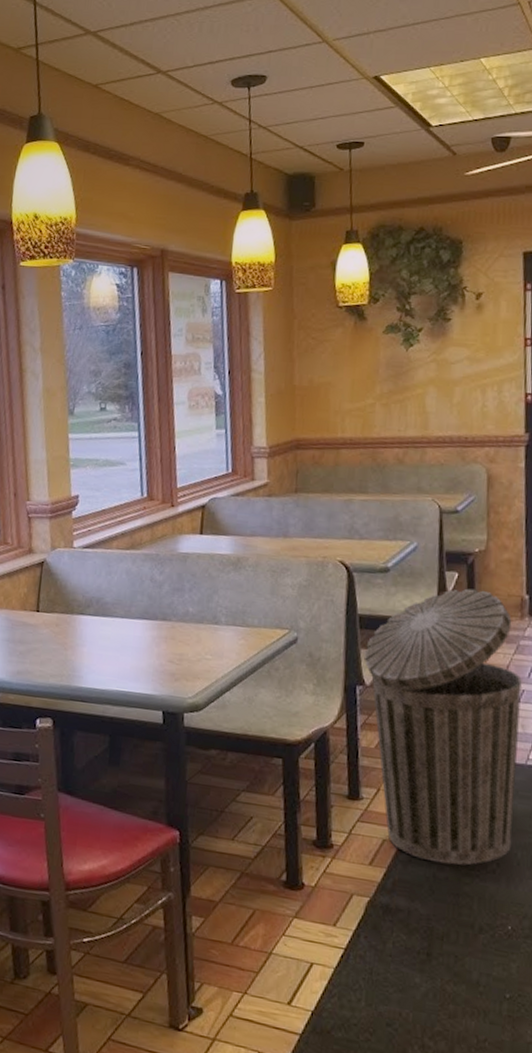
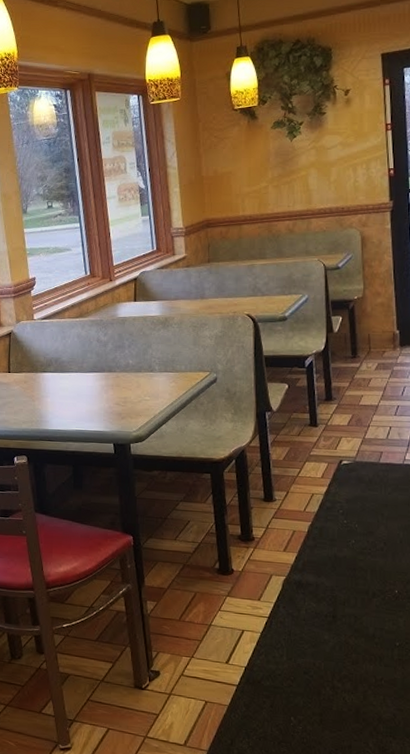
trash can: present [363,588,522,865] -> none [270,329,397,547]

